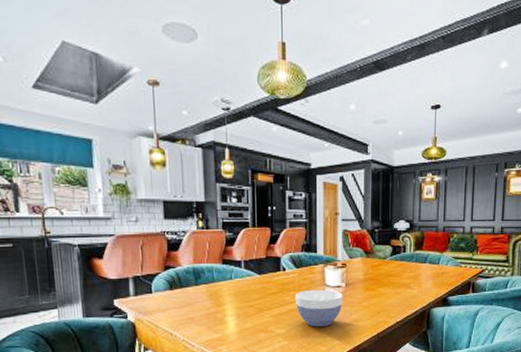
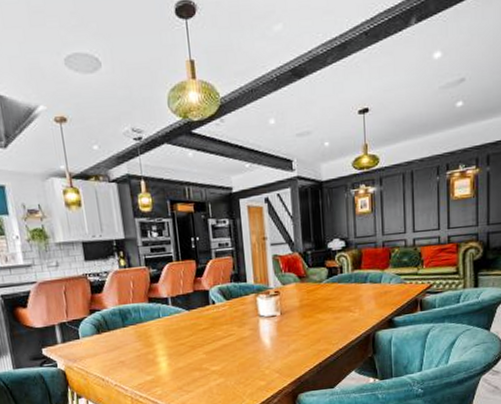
bowl: present [295,289,343,327] -> none [227,320,279,361]

